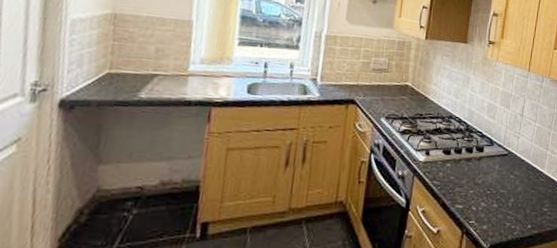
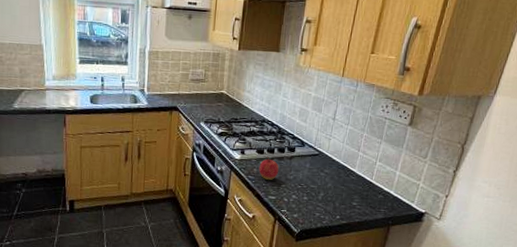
apple: none [445,157,467,185] -> present [259,156,279,180]

